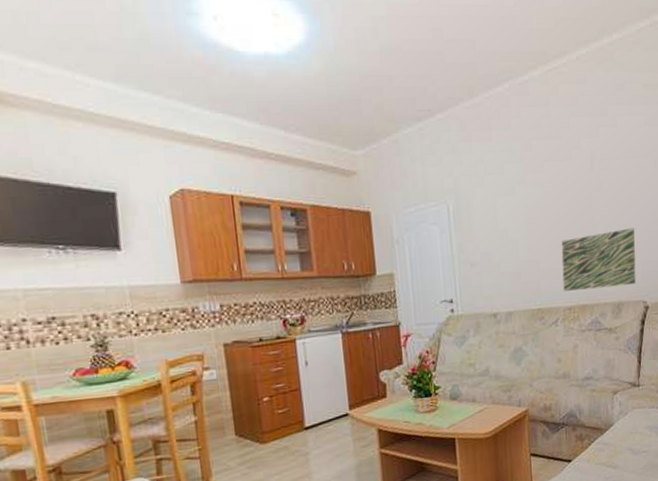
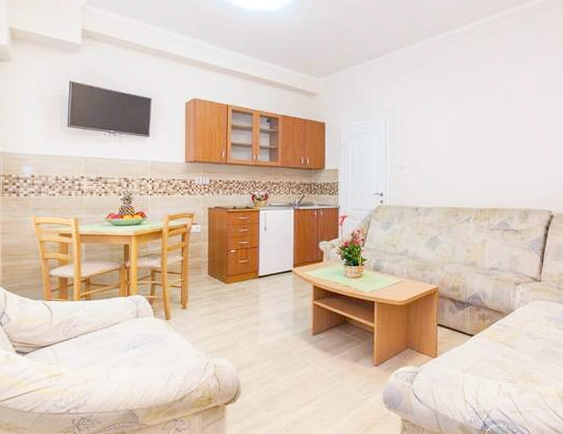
wall art: present [561,227,636,291] -> none [477,150,545,197]

